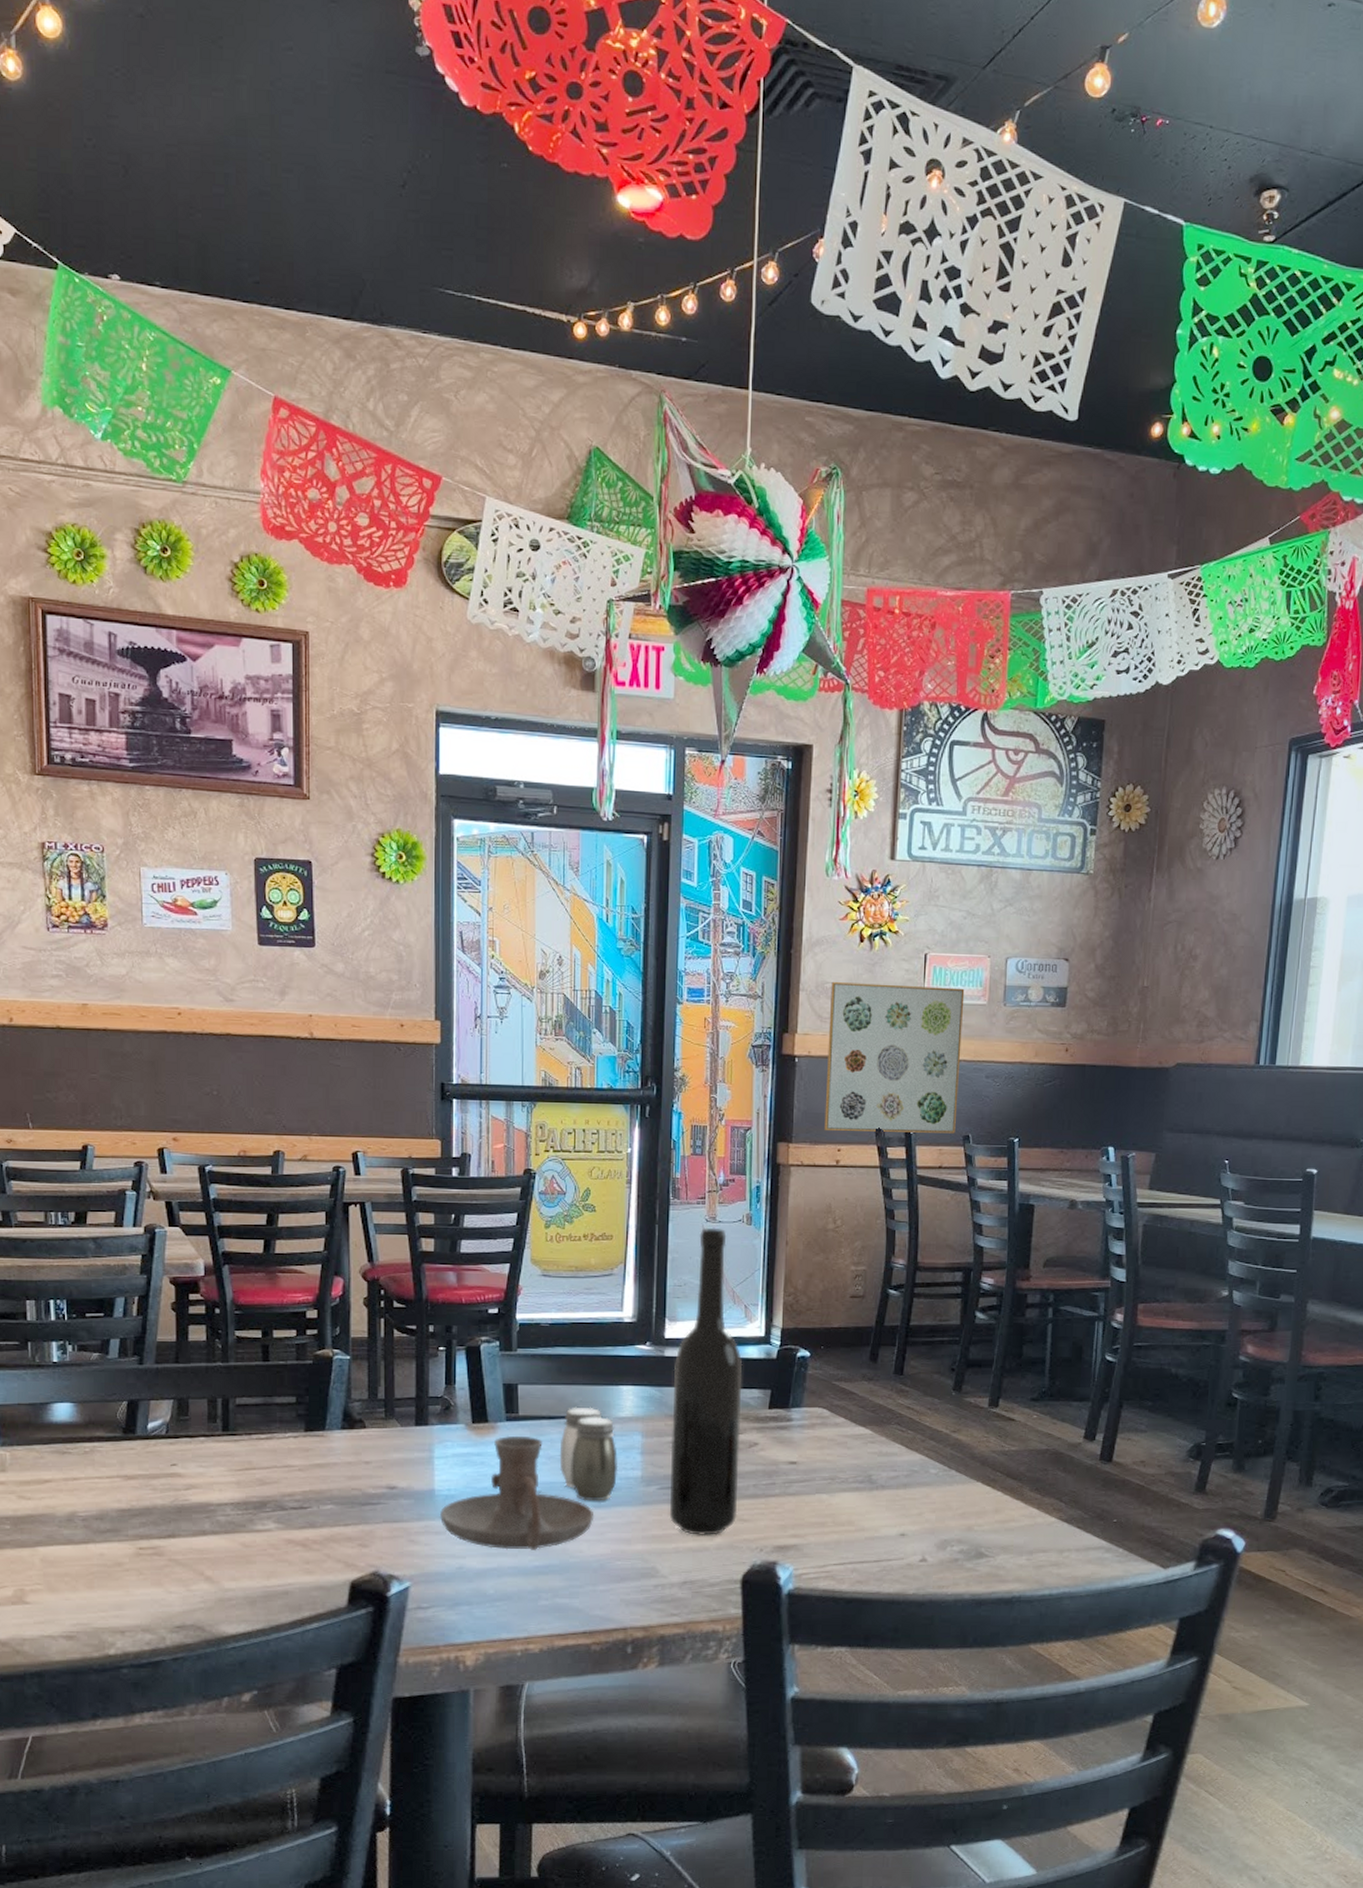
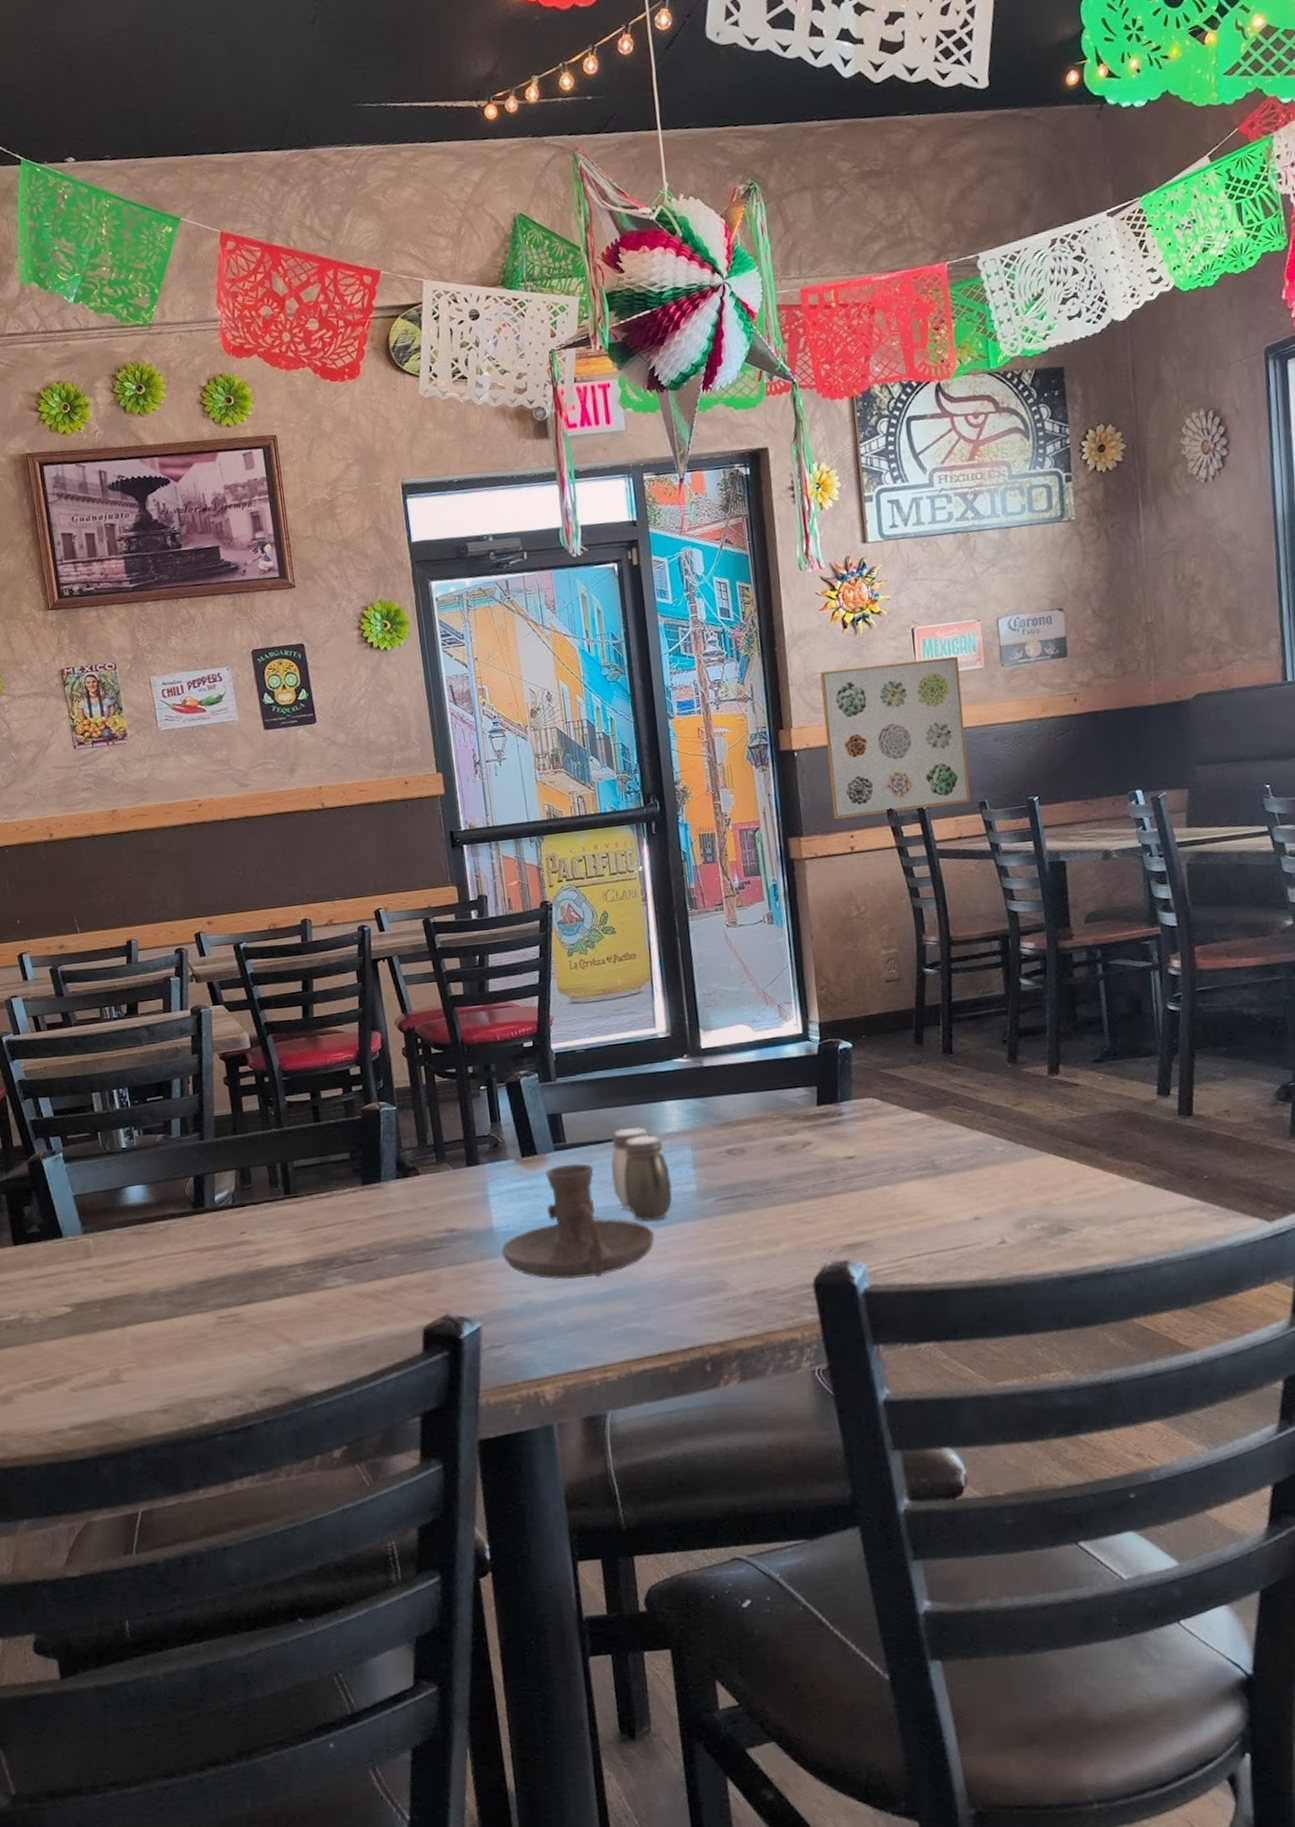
bottle: present [669,1227,743,1535] -> none [714,931,800,1243]

